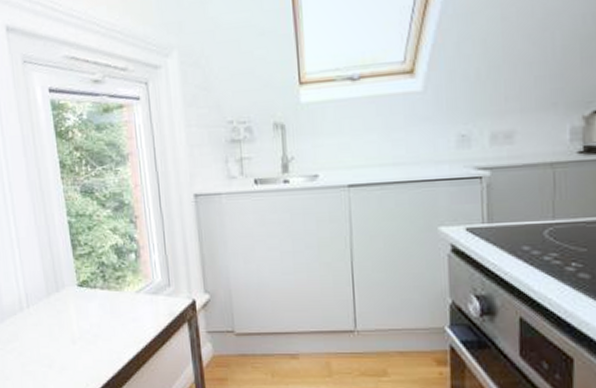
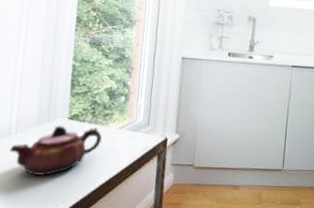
teapot: none [26,293,119,353] -> present [10,126,102,176]

